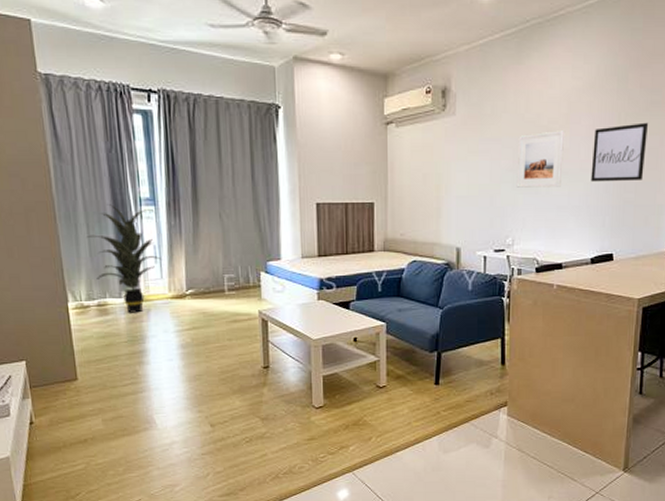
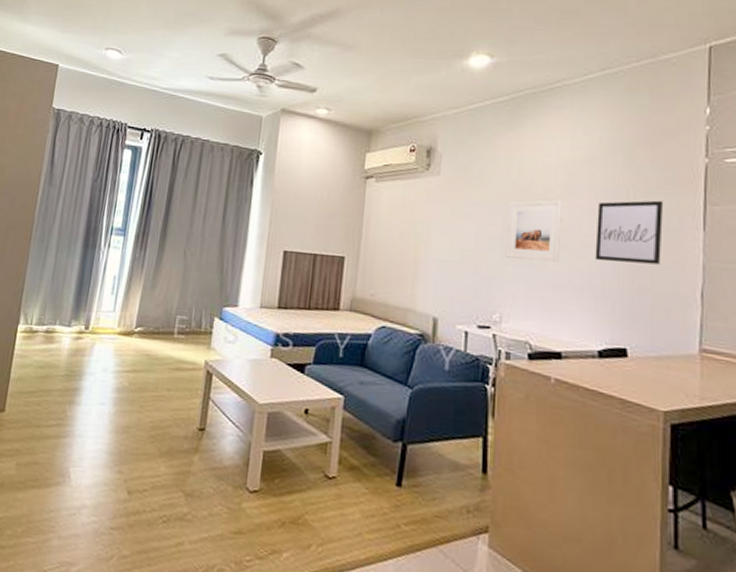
indoor plant: present [87,204,161,313] -> none [52,230,123,346]

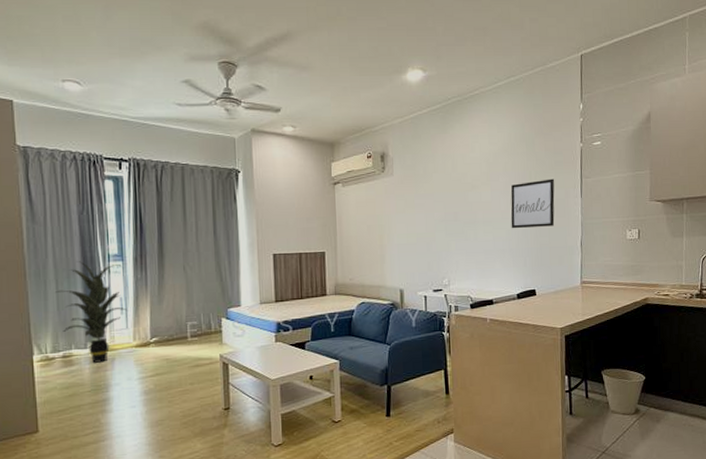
indoor plant: none [52,230,123,346] -> present [55,261,127,363]
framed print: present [506,200,564,262] -> none [448,187,487,235]

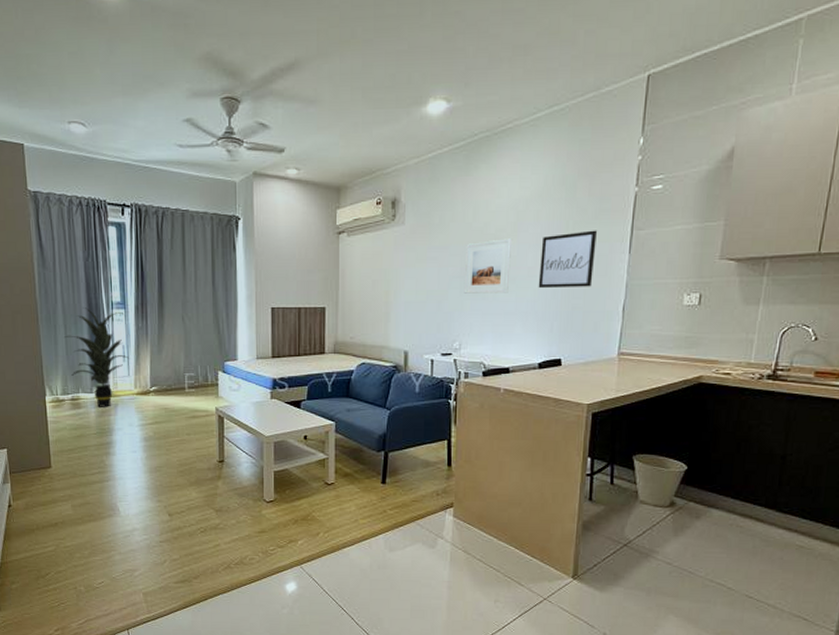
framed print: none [448,187,487,235] -> present [464,238,513,294]

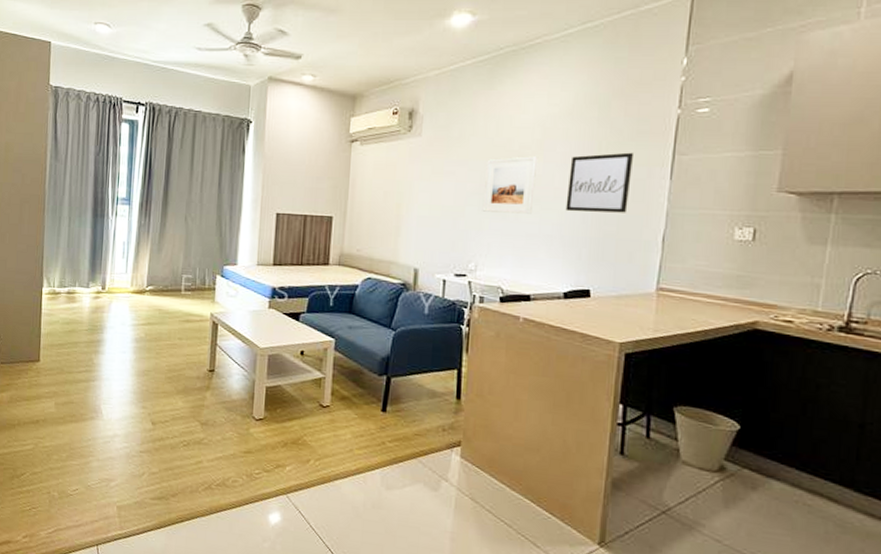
indoor plant: present [64,307,129,407] -> none [68,201,128,304]

